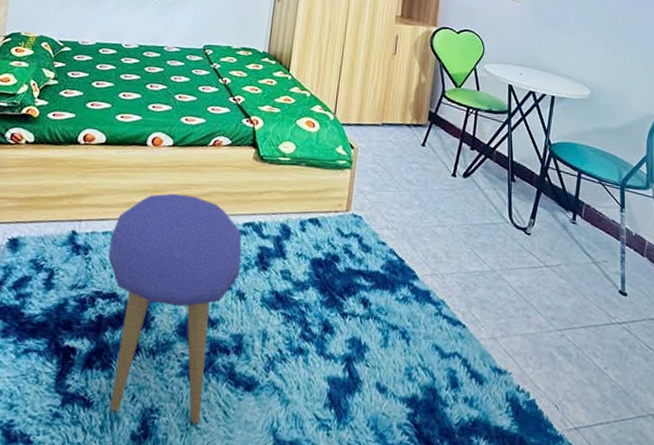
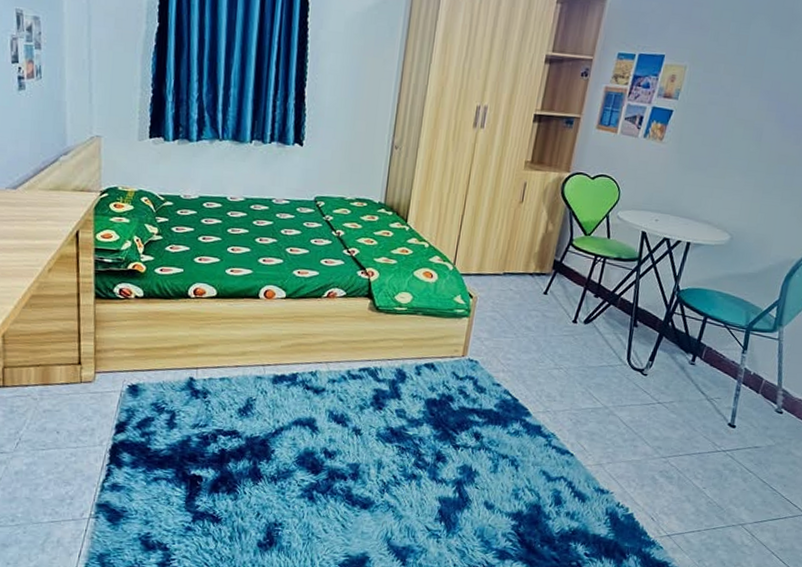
stool: present [108,193,242,425] -> none [227,342,358,535]

